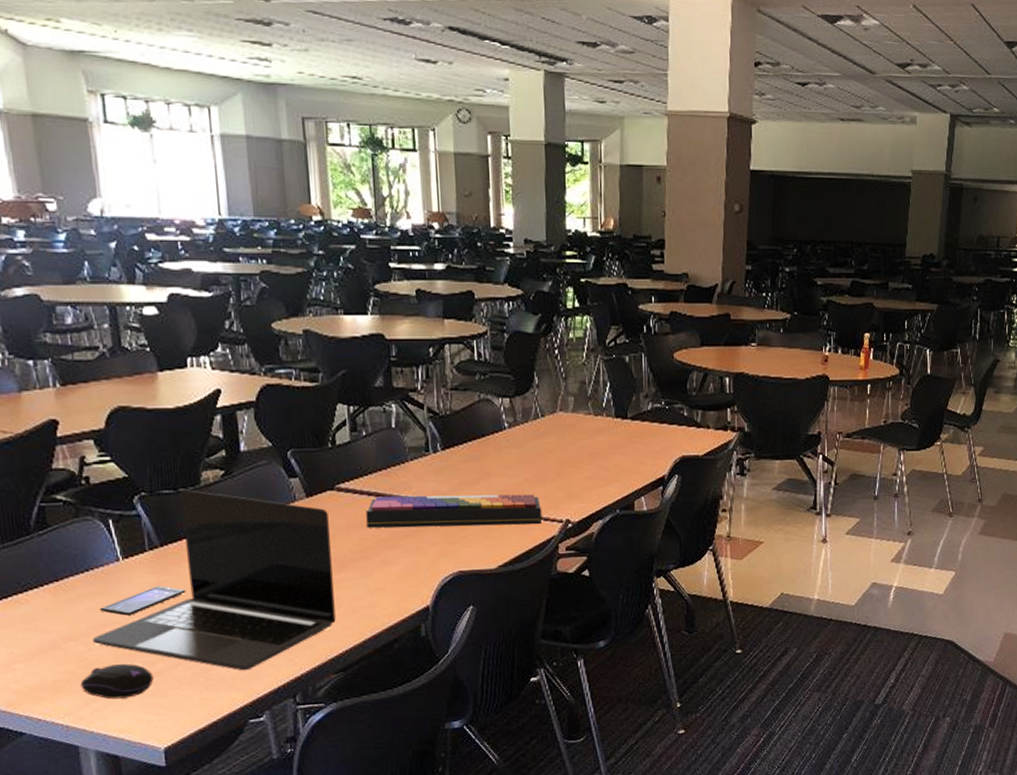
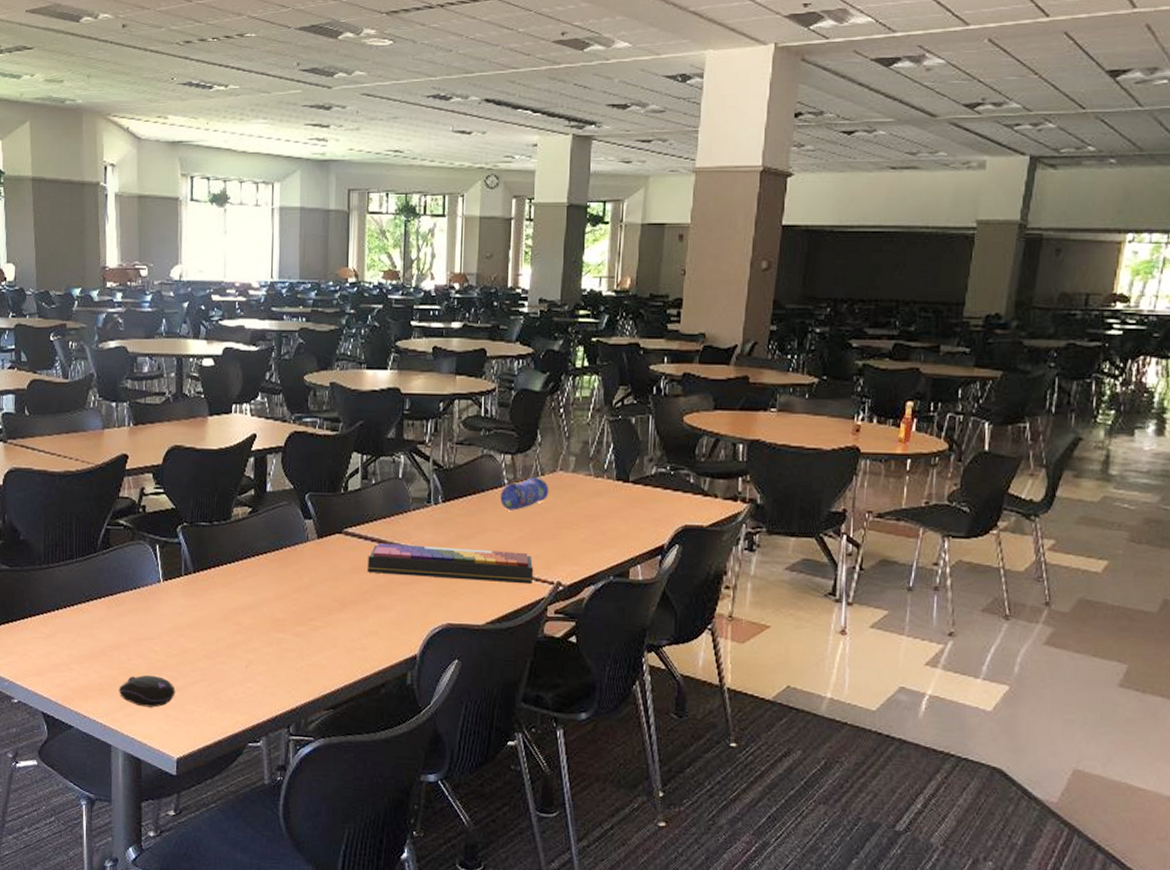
laptop: present [93,489,336,671] -> none [133,523,335,696]
smartphone: present [99,586,186,616] -> none [141,608,209,633]
pencil case: none [502,418,551,453] -> present [500,476,549,510]

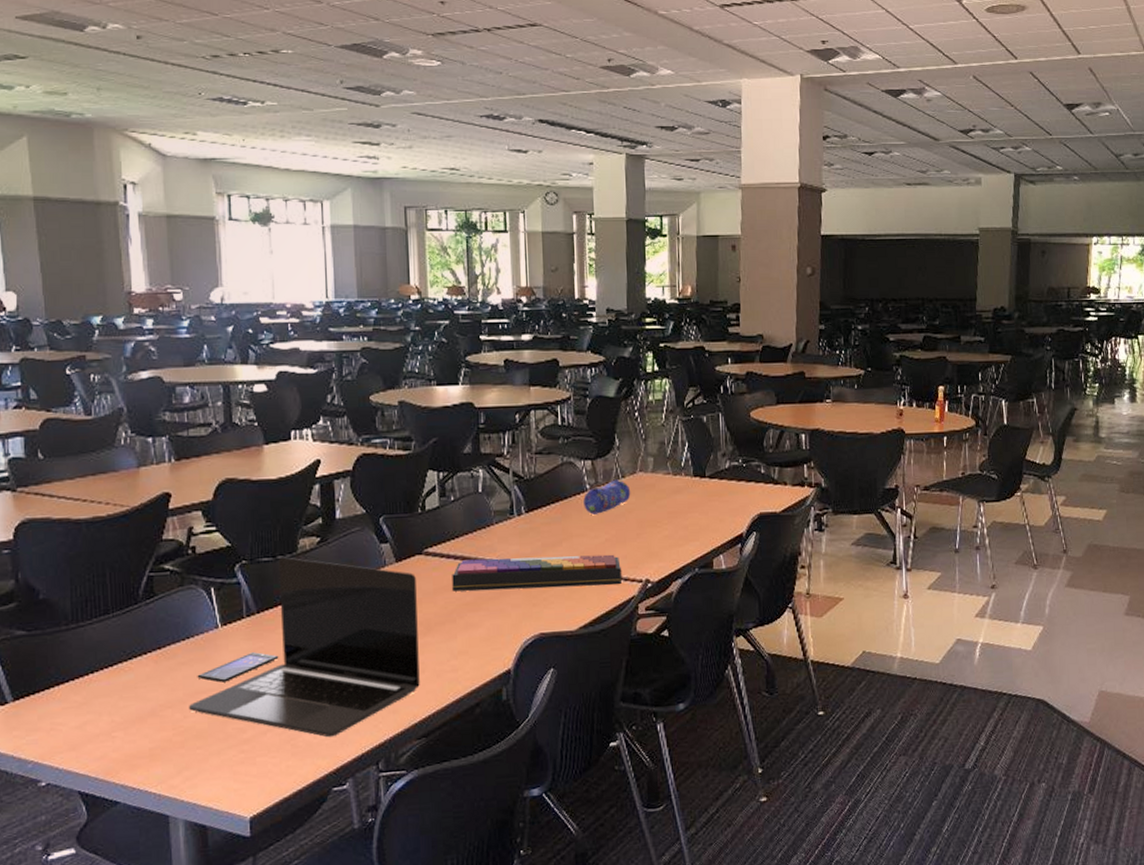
computer mouse: present [118,674,176,708] -> none [174,730,244,767]
laptop: none [133,523,335,696] -> present [189,557,420,738]
smartphone: none [141,608,209,633] -> present [197,652,279,682]

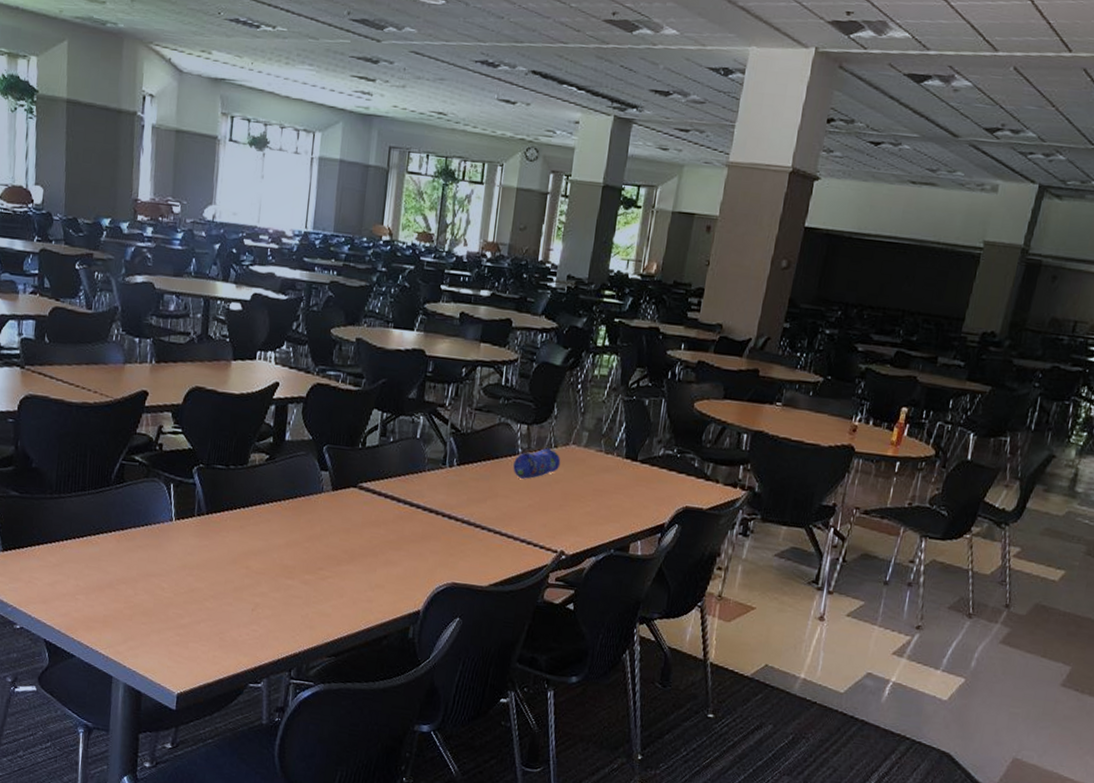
laptop: present [189,557,420,738] -> none [140,467,348,639]
smartphone: present [197,652,279,682] -> none [150,548,220,571]
computer keyboard: present [452,554,622,592] -> none [379,500,539,551]

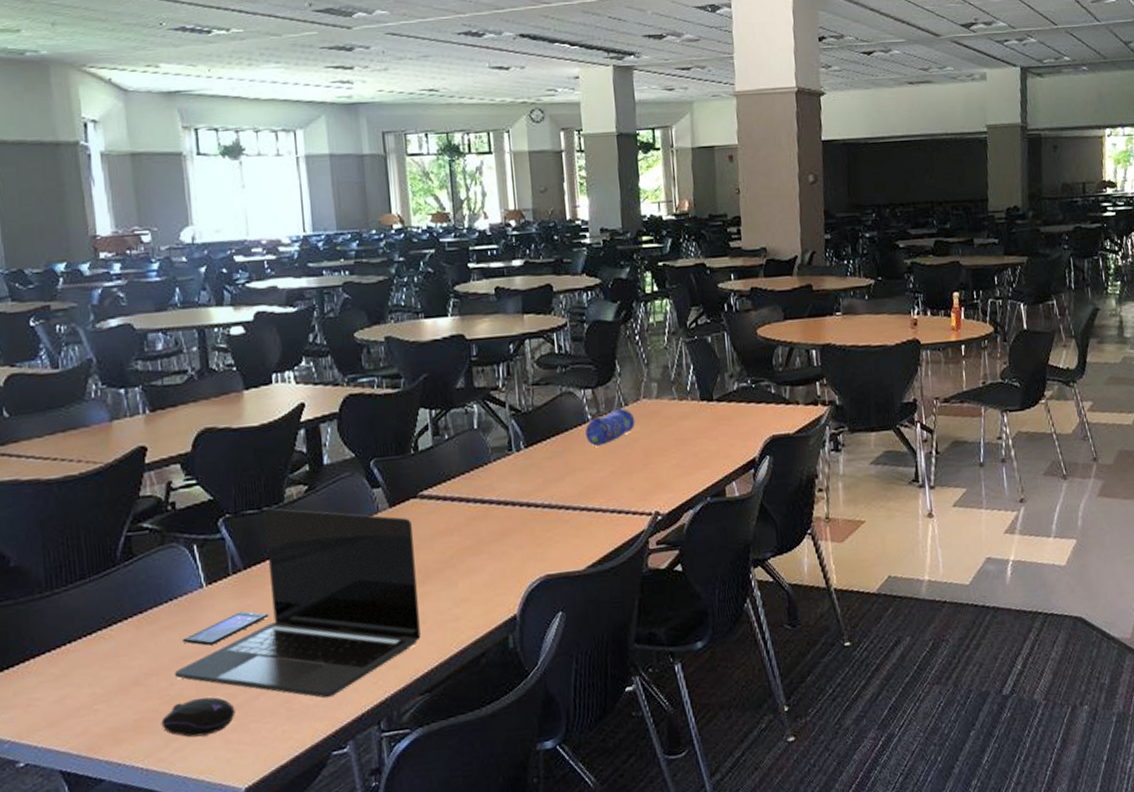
computer mouse: none [123,610,181,643] -> present [161,697,236,737]
laptop: none [140,467,348,639] -> present [175,508,421,698]
smartphone: none [150,548,220,571] -> present [182,611,269,646]

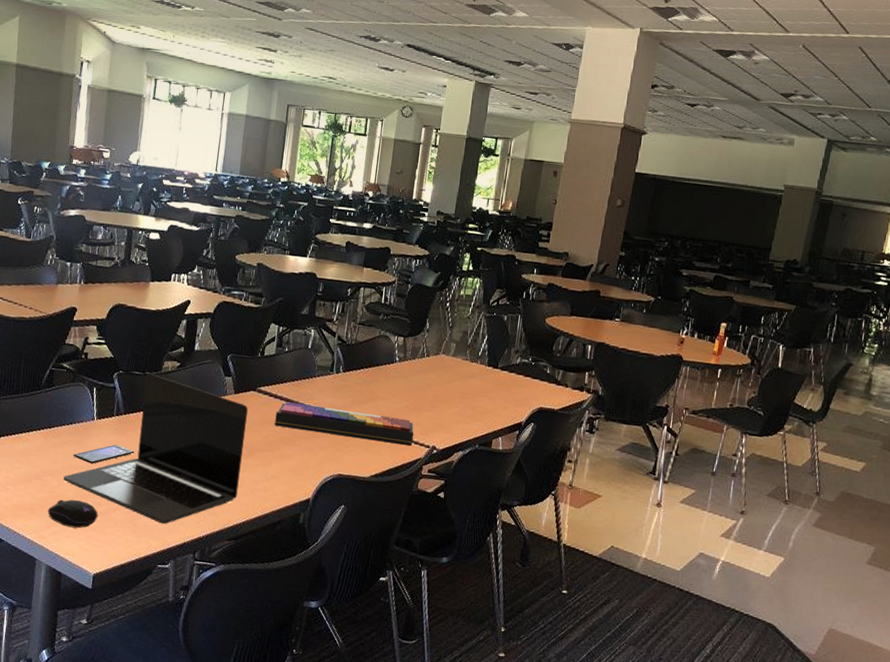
computer keyboard: none [449,487,630,536] -> present [274,402,414,447]
pencil case: present [585,407,635,446] -> none [391,357,433,384]

